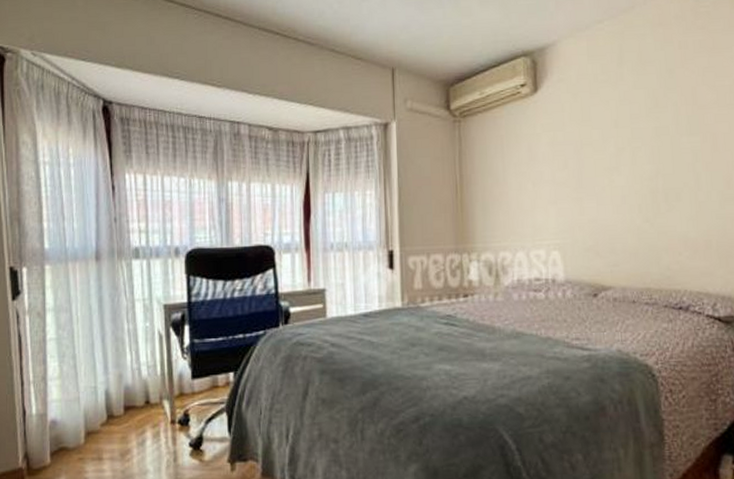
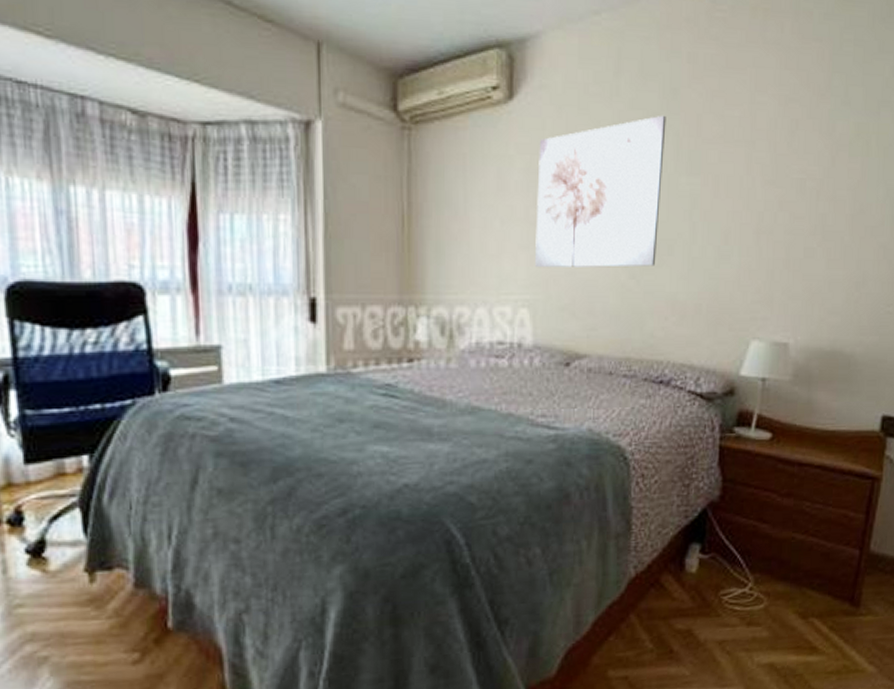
wall art: none [560,91,666,217] -> present [535,115,666,267]

